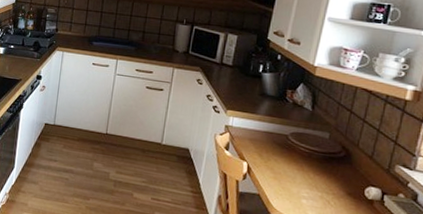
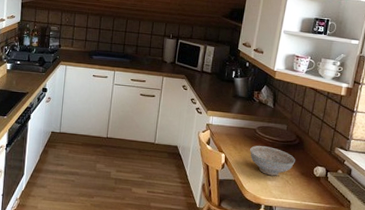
decorative bowl: none [280,155,340,194] -> present [250,145,295,176]

